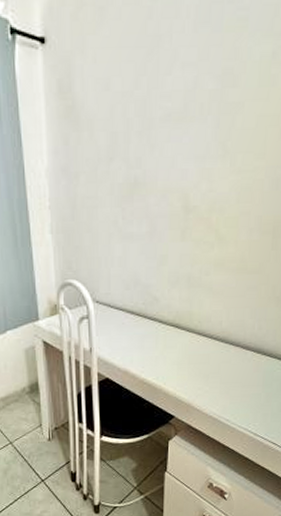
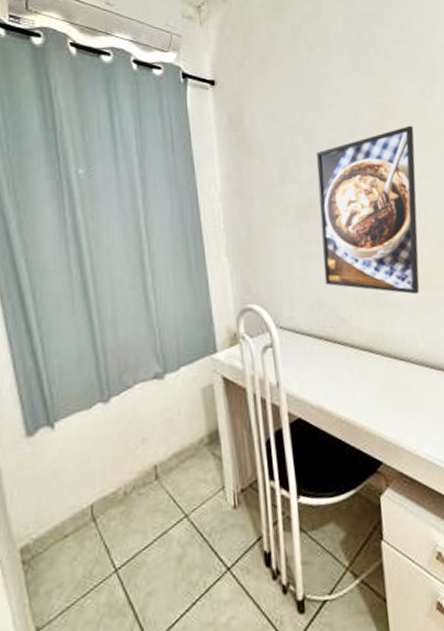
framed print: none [142,96,257,278] -> present [316,125,420,295]

